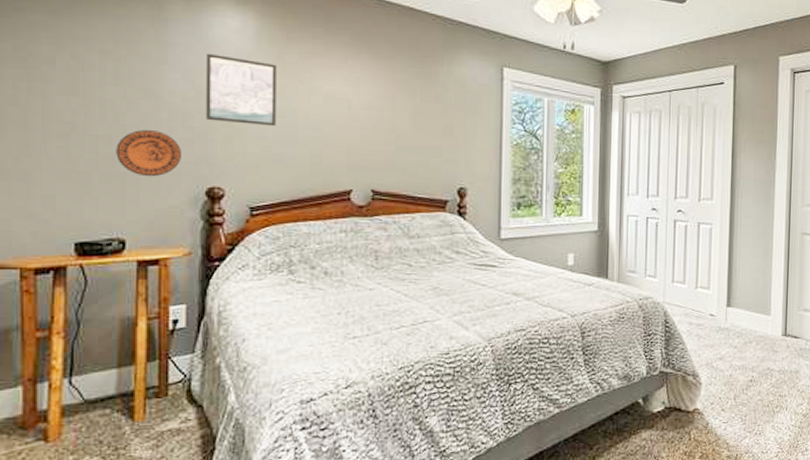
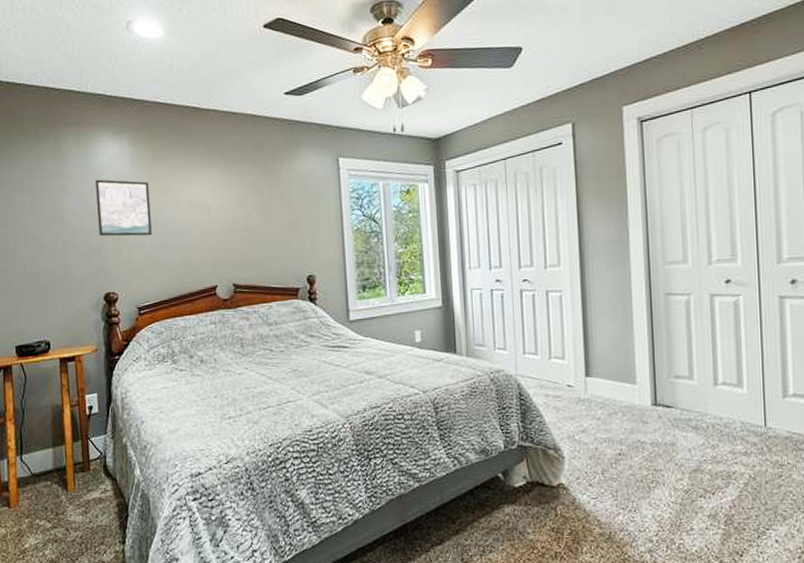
decorative plate: present [116,129,183,177] -> none [37,248,85,288]

